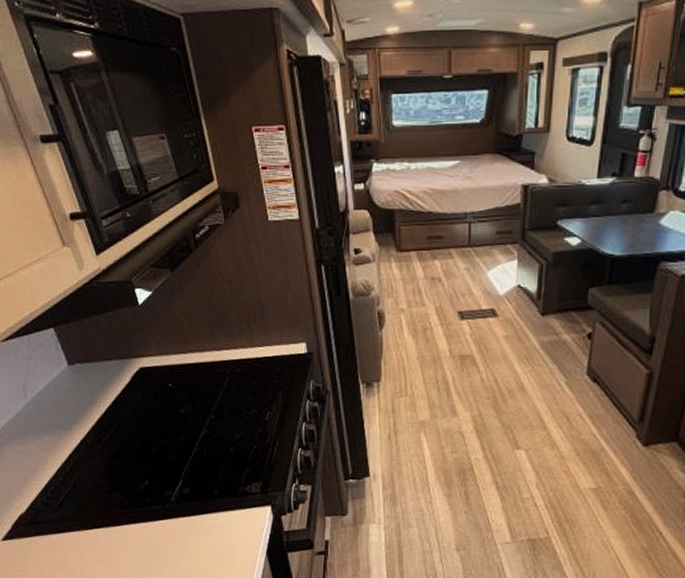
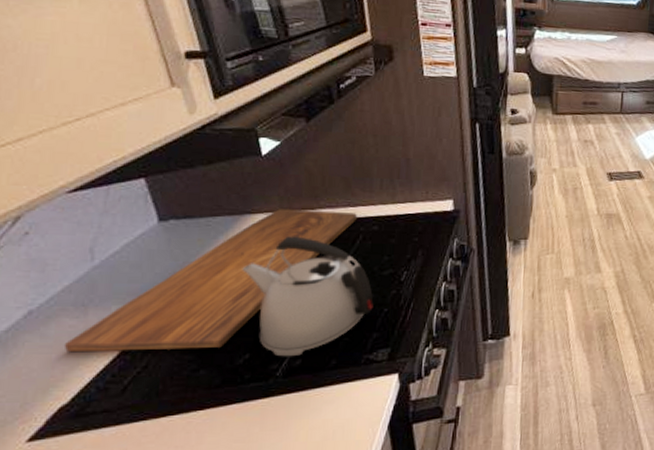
cutting board: none [15,353,222,475] -> present [63,209,357,353]
kettle: none [134,377,244,486] -> present [242,236,374,357]

